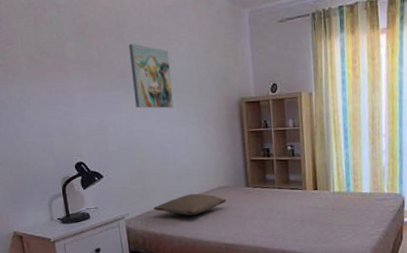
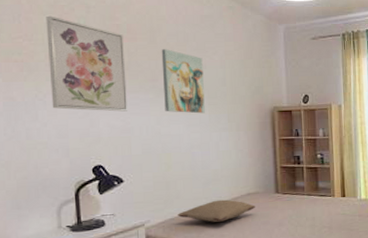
wall art: none [23,18,102,110] -> present [46,15,127,112]

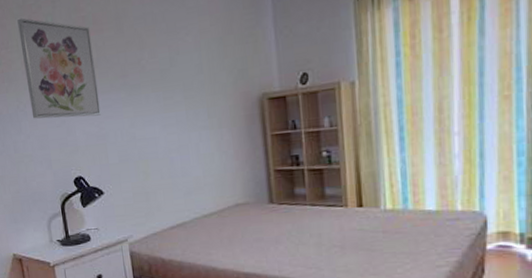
wall art: present [161,49,205,114] -> none [129,36,181,112]
pillow: present [178,199,255,222] -> none [160,212,246,238]

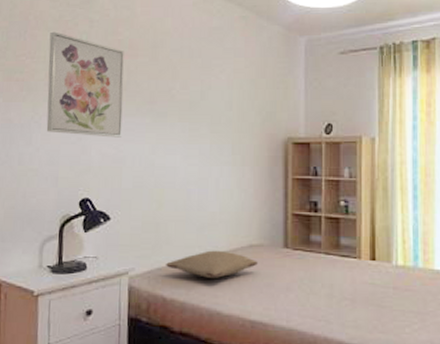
pillow: none [160,212,246,238] -> present [166,250,258,278]

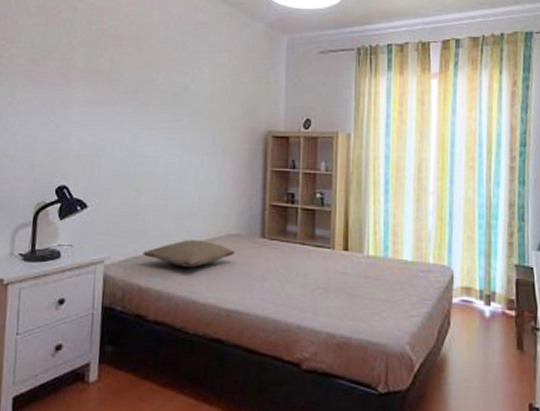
wall art: present [46,31,124,138] -> none [24,17,108,126]

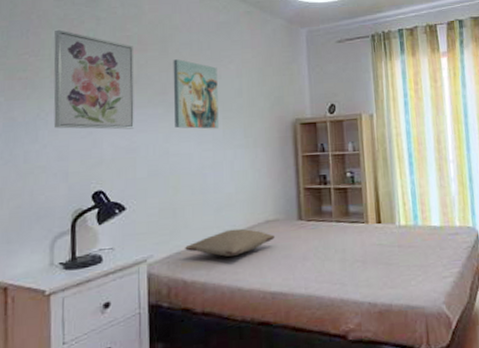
wall art: none [24,17,108,126] -> present [53,29,134,130]
wall art: none [143,58,191,134] -> present [173,59,219,129]

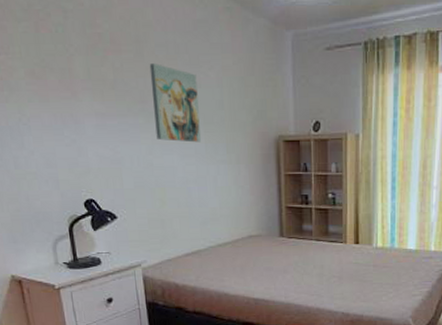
wall art: present [53,29,134,130] -> none [21,23,116,139]
pillow: present [185,229,275,257] -> none [175,241,257,266]

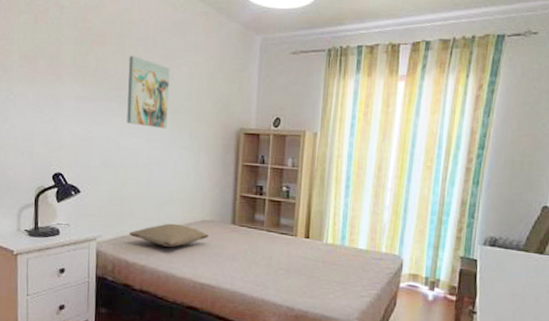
pillow: none [175,241,257,266] -> present [129,223,209,247]

